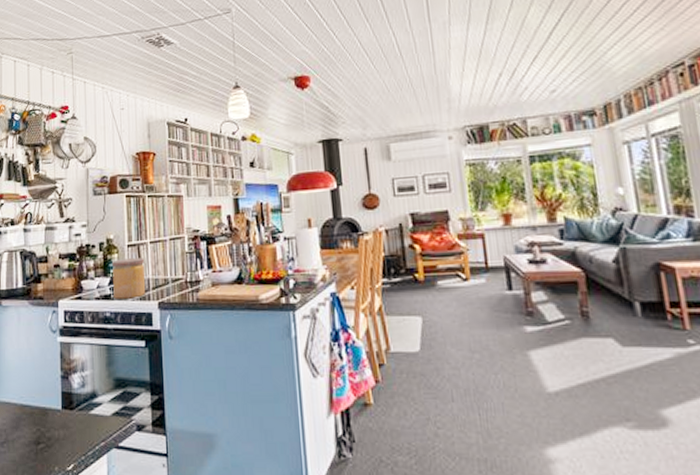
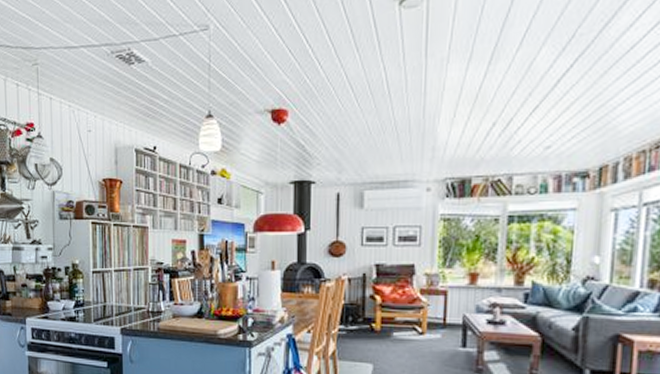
jar: present [112,258,145,300] -> none [78,284,108,324]

